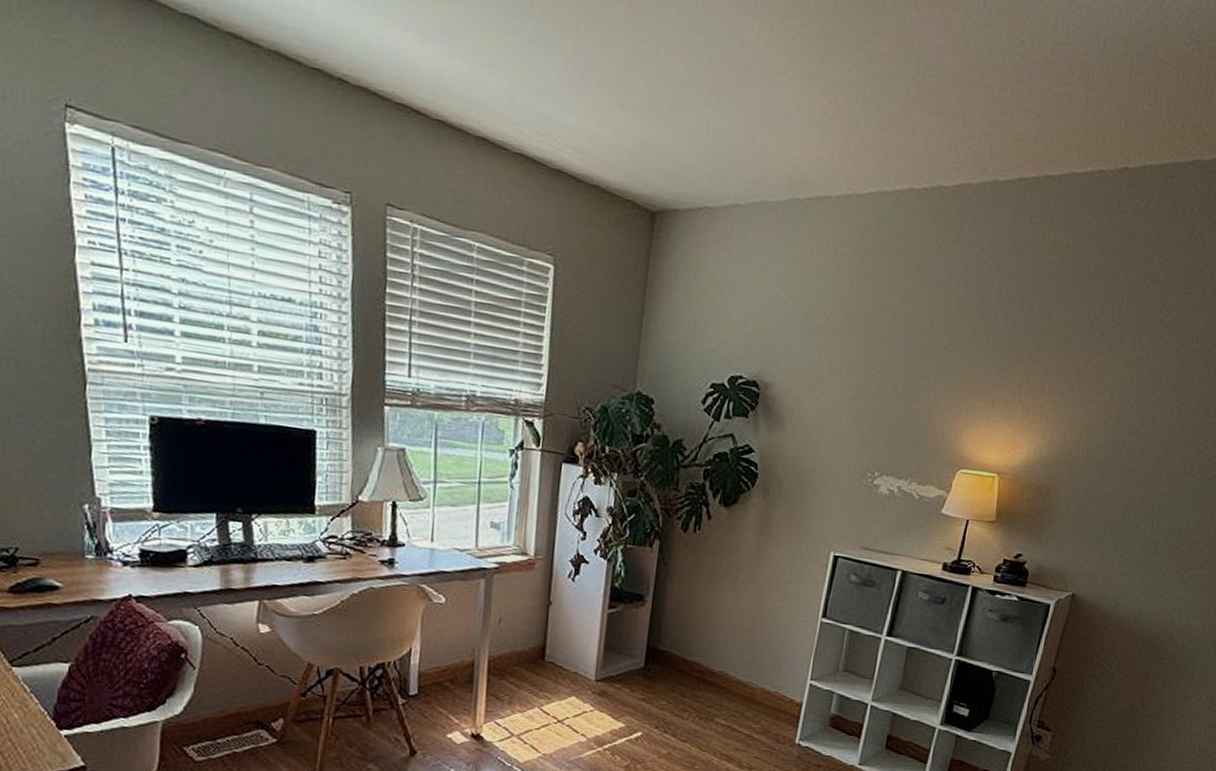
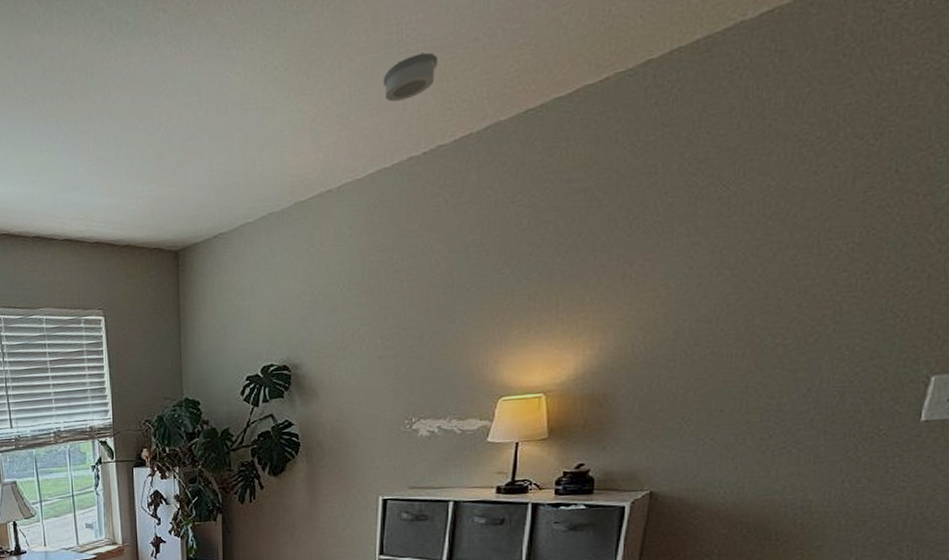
smoke detector: none [897,80,952,126] -> present [382,52,438,102]

